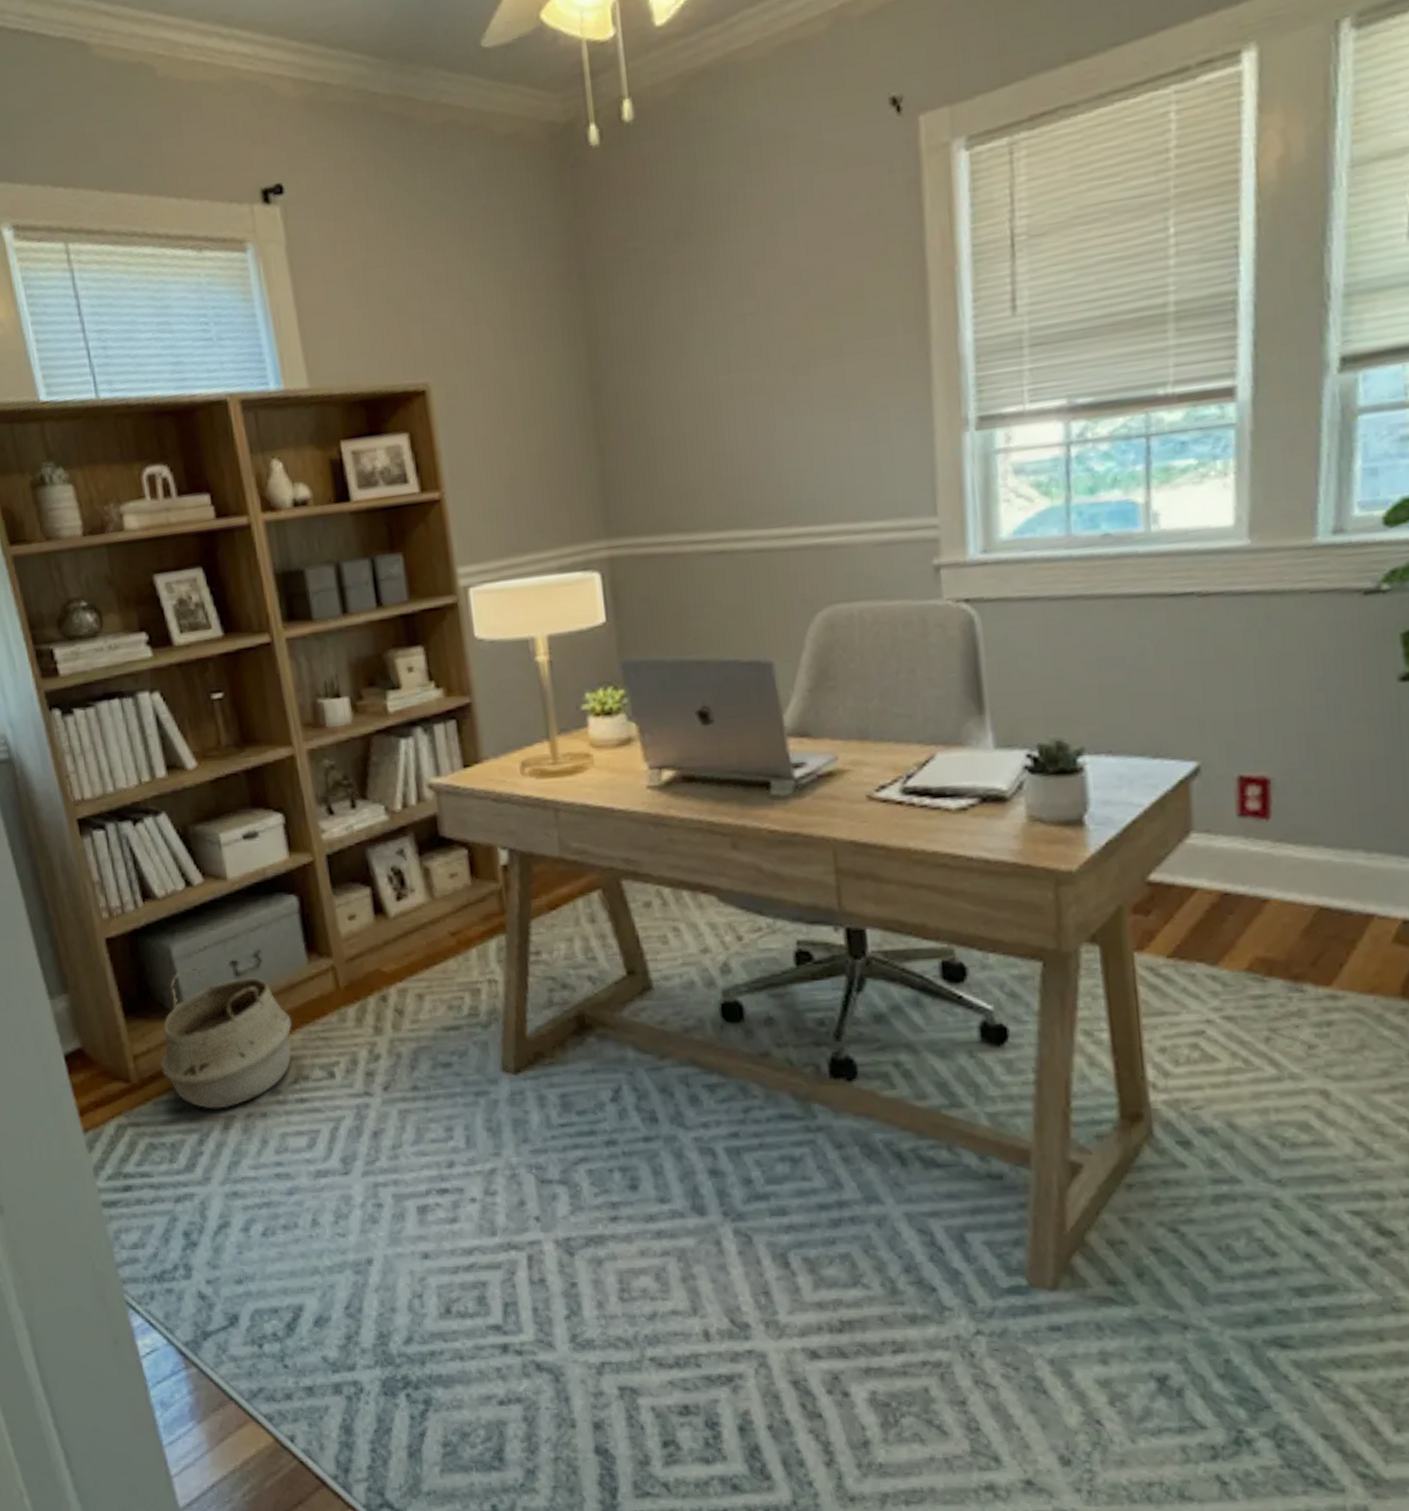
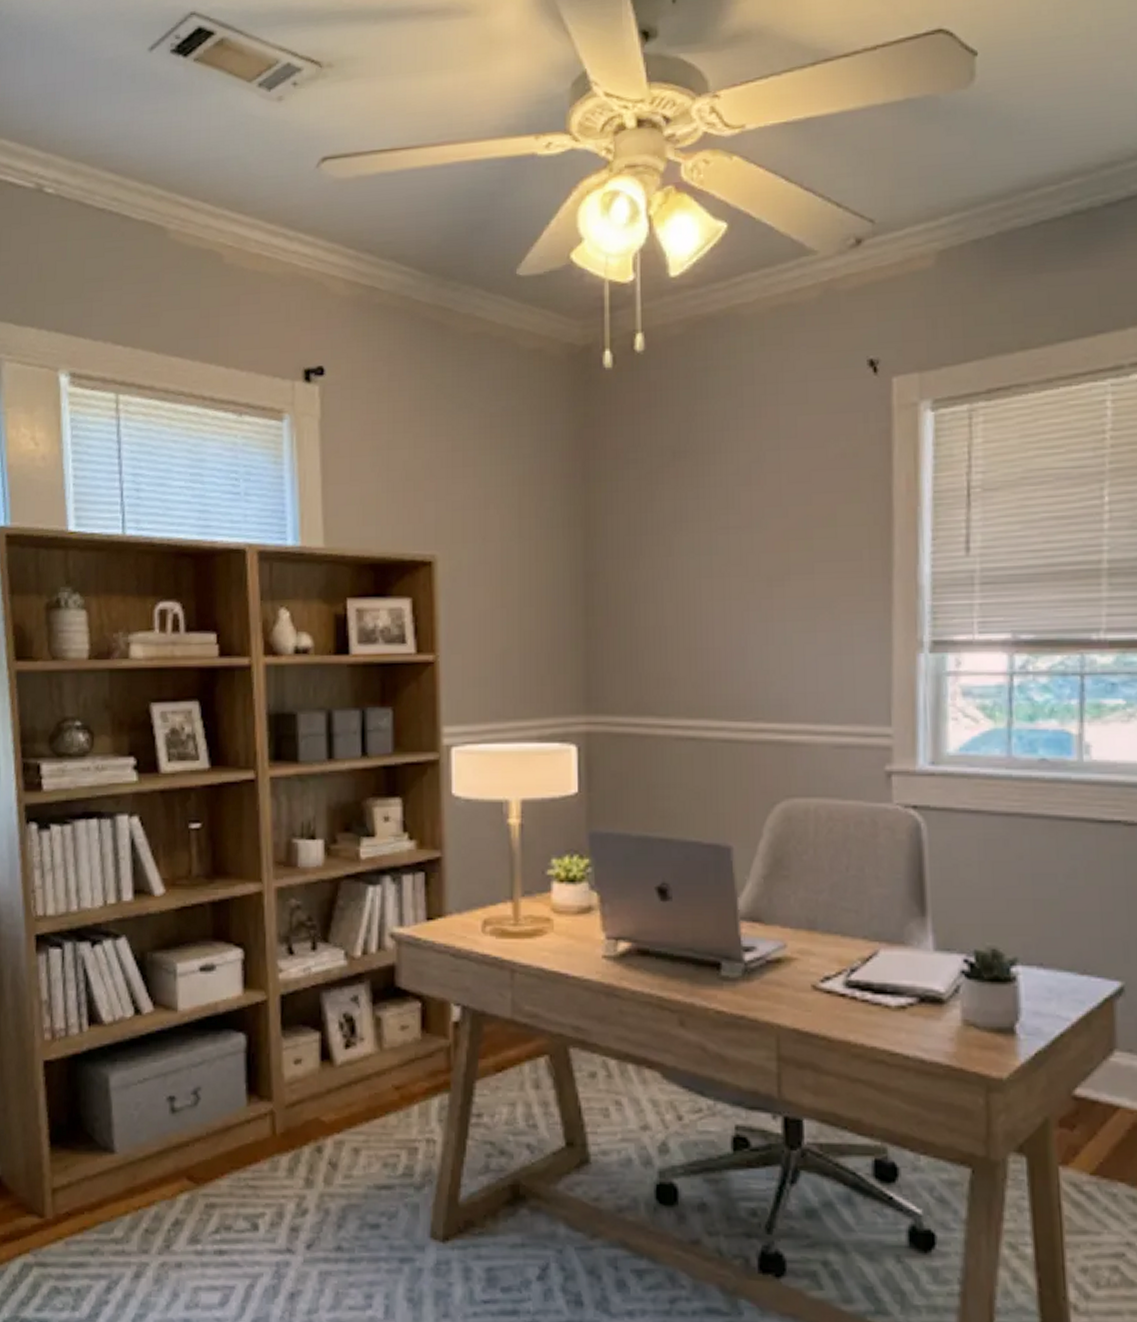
woven basket: present [160,966,292,1109] -> none [78,1098,222,1255]

